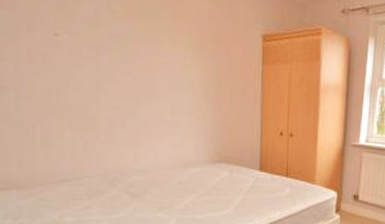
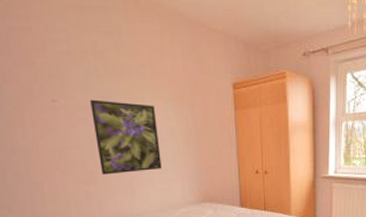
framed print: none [100,37,175,123] -> present [90,99,162,175]

